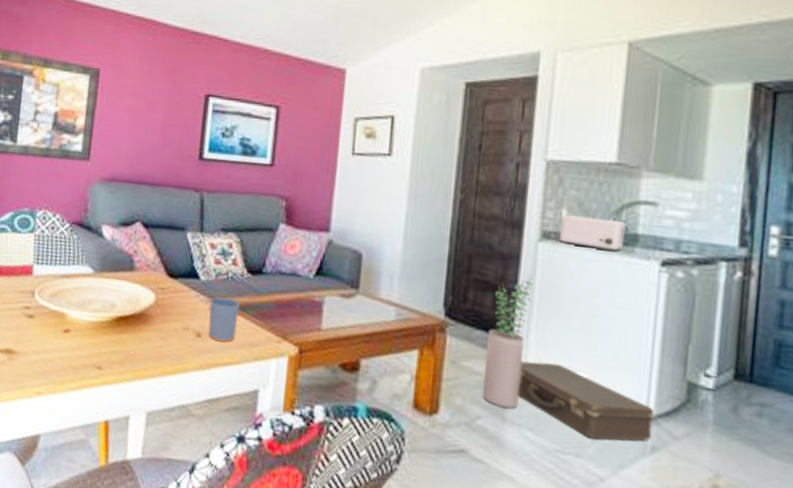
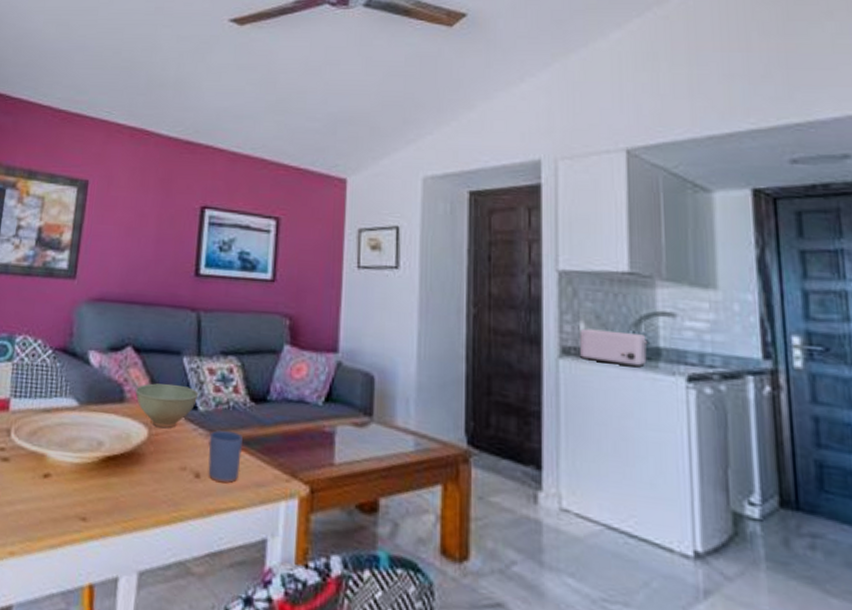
bowl: none [143,255,201,294] -> present [135,383,199,429]
vase: present [483,275,532,410] -> none [516,395,557,552]
suitcase: present [518,361,655,441] -> none [553,494,703,585]

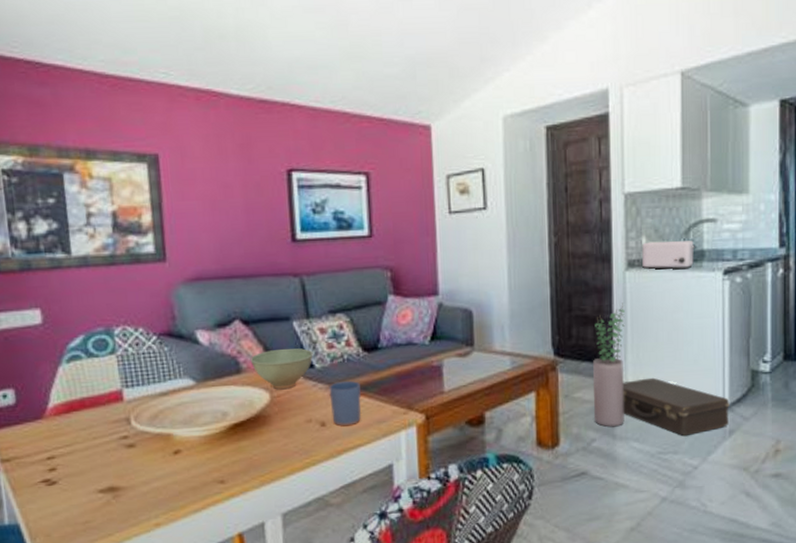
vase: none [516,395,557,552] -> present [593,302,625,427]
suitcase: none [553,494,703,585] -> present [622,377,730,436]

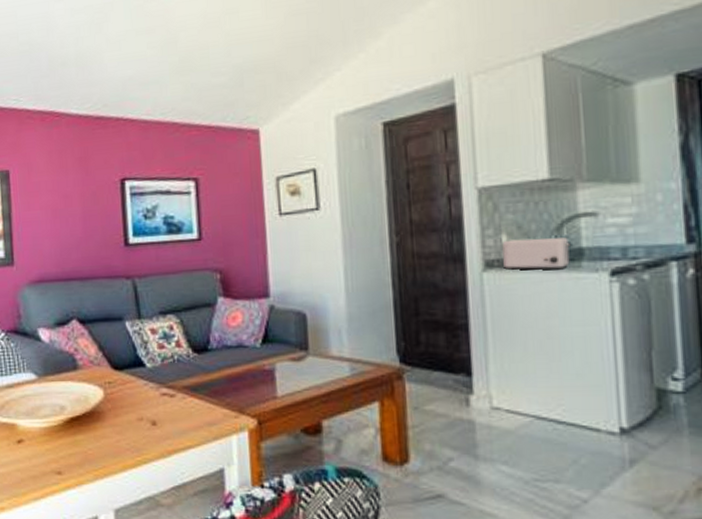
bowl: present [250,348,313,390] -> none [85,347,145,387]
mug: present [329,380,362,426] -> none [159,381,192,427]
vase: present [593,302,625,427] -> none [447,307,489,446]
suitcase: present [622,377,730,436] -> none [484,392,628,462]

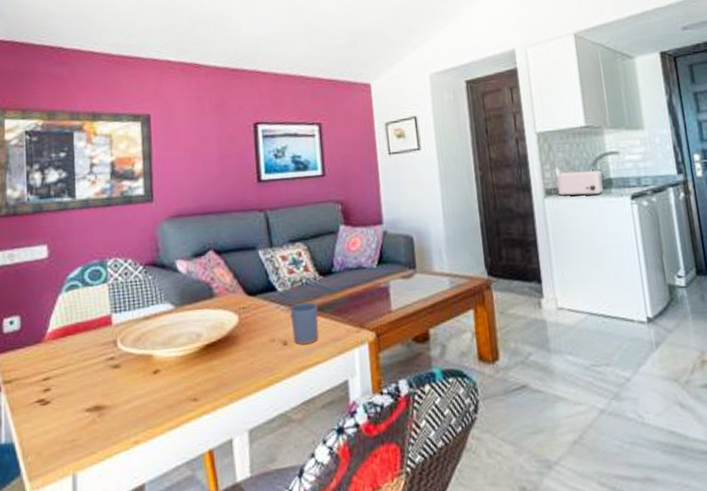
mug: none [159,381,192,427] -> present [290,302,319,345]

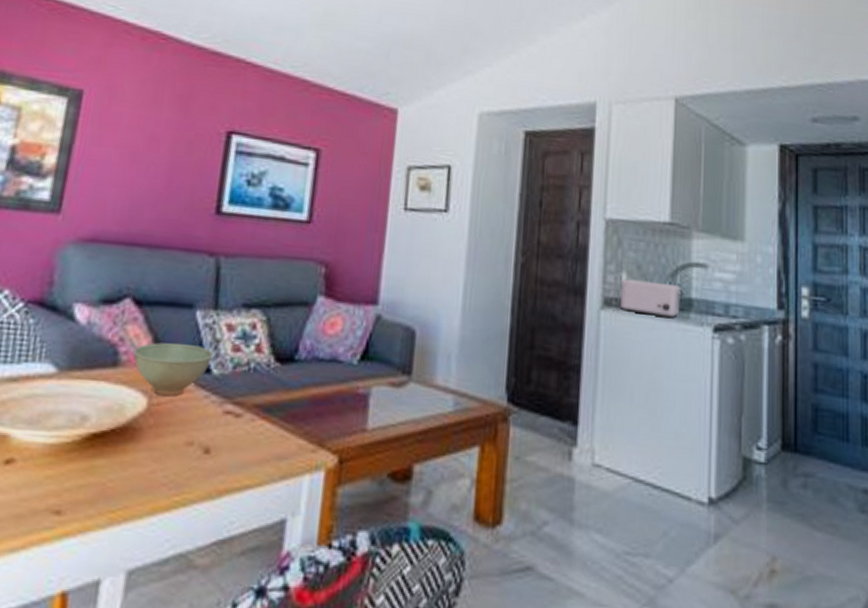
bowl: none [221,274,276,312] -> present [133,342,214,397]
mug: present [290,302,319,345] -> none [220,395,264,458]

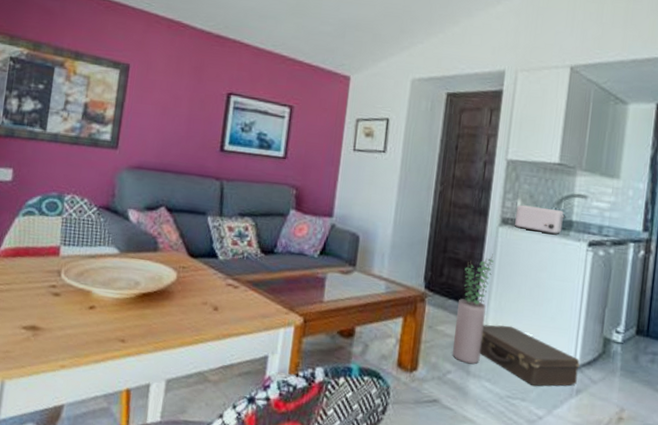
bowl: present [133,342,214,397] -> none [167,237,220,273]
vase: none [549,348,596,509] -> present [453,253,493,365]
suitcase: none [585,449,716,534] -> present [479,324,580,386]

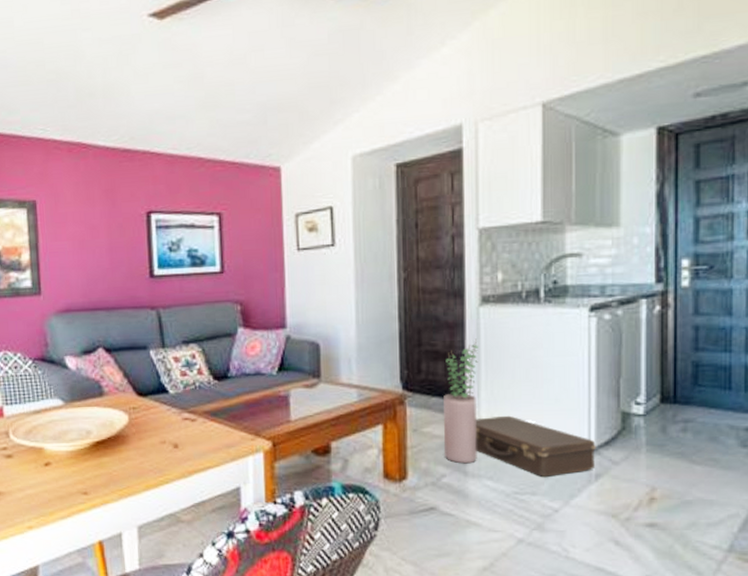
toaster: present [515,204,565,235] -> none [498,275,557,306]

